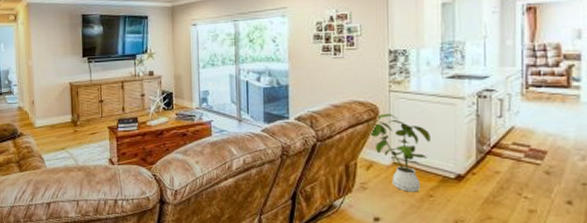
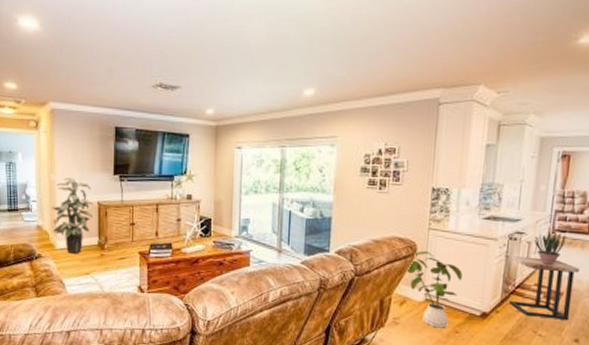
indoor plant: none [30,63,67,131] -> present [52,178,94,254]
side table: none [483,114,563,182] -> present [509,256,580,321]
potted plant: none [507,86,543,123] -> present [534,231,567,266]

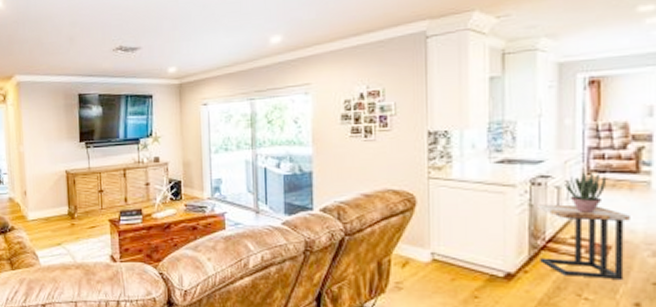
indoor plant: present [52,178,94,254] -> none [22,148,62,225]
house plant: present [406,251,462,328] -> none [405,203,476,293]

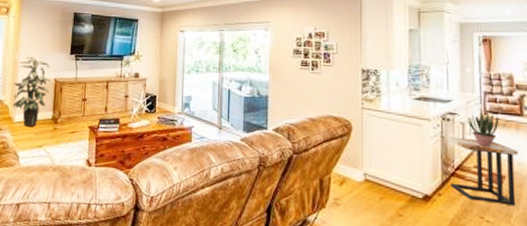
indoor plant: none [22,148,62,225] -> present [13,57,51,127]

